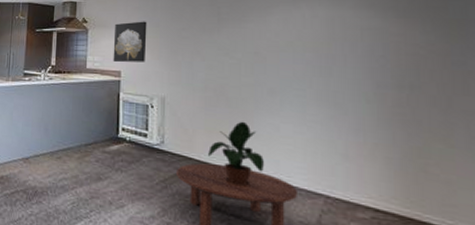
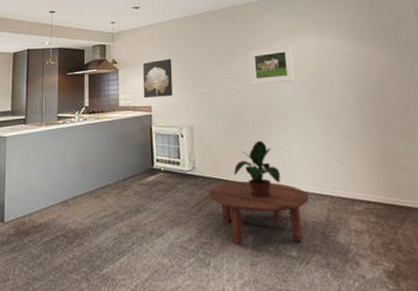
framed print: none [238,13,294,58] -> present [248,45,294,85]

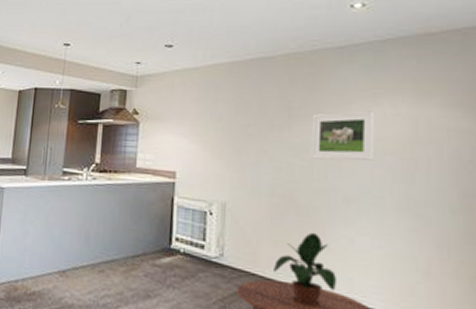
wall art: present [142,59,173,98] -> none [167,114,208,162]

